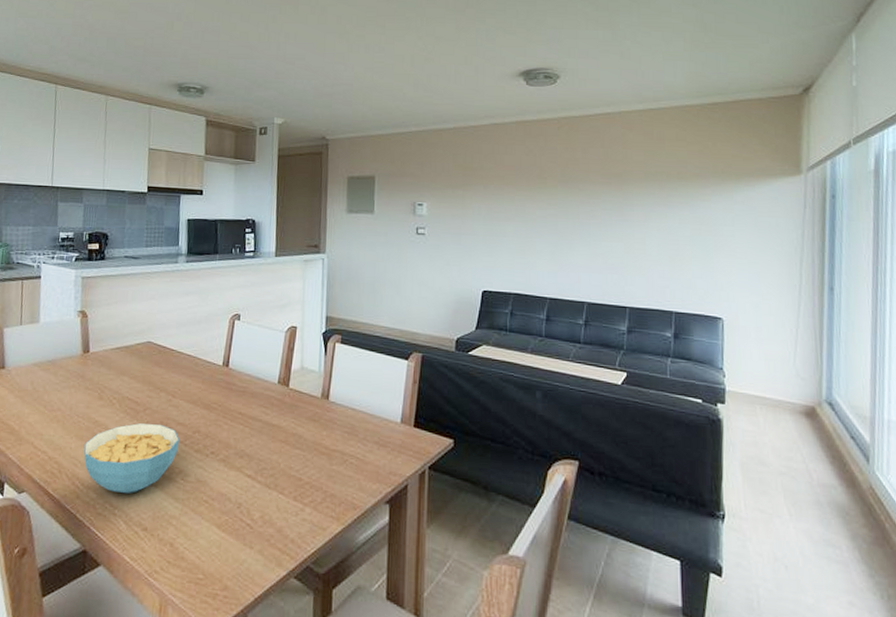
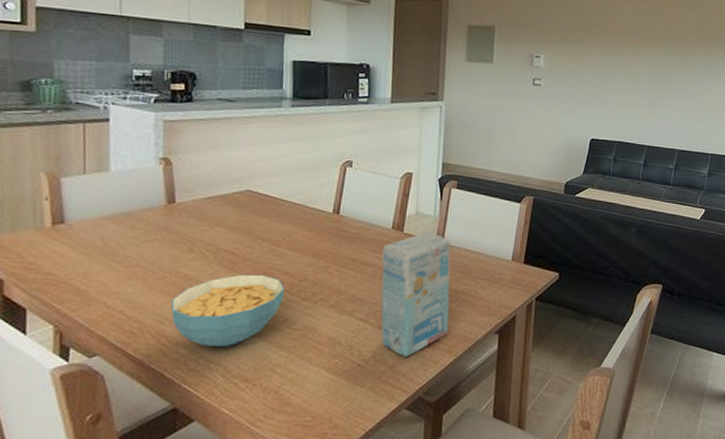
napkin: none [268,387,337,522] -> present [381,231,451,358]

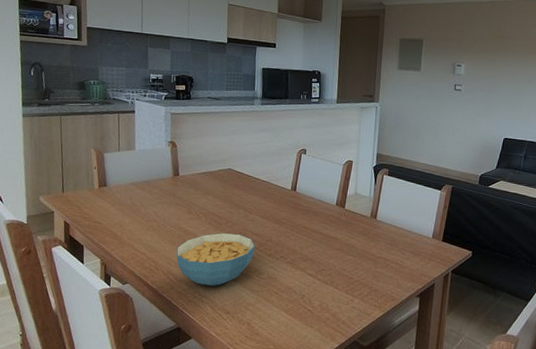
napkin: present [381,231,451,358] -> none [326,209,382,309]

